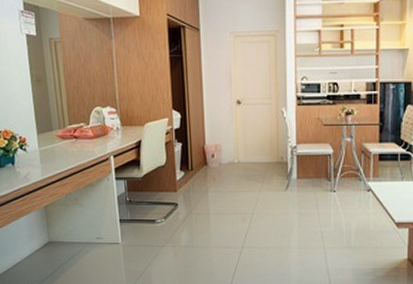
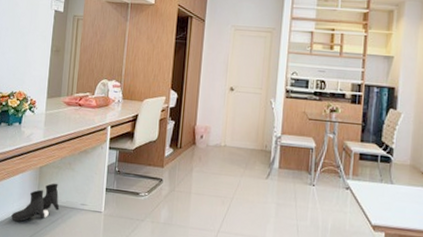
boots: none [24,220,74,263] -> present [11,183,60,222]

